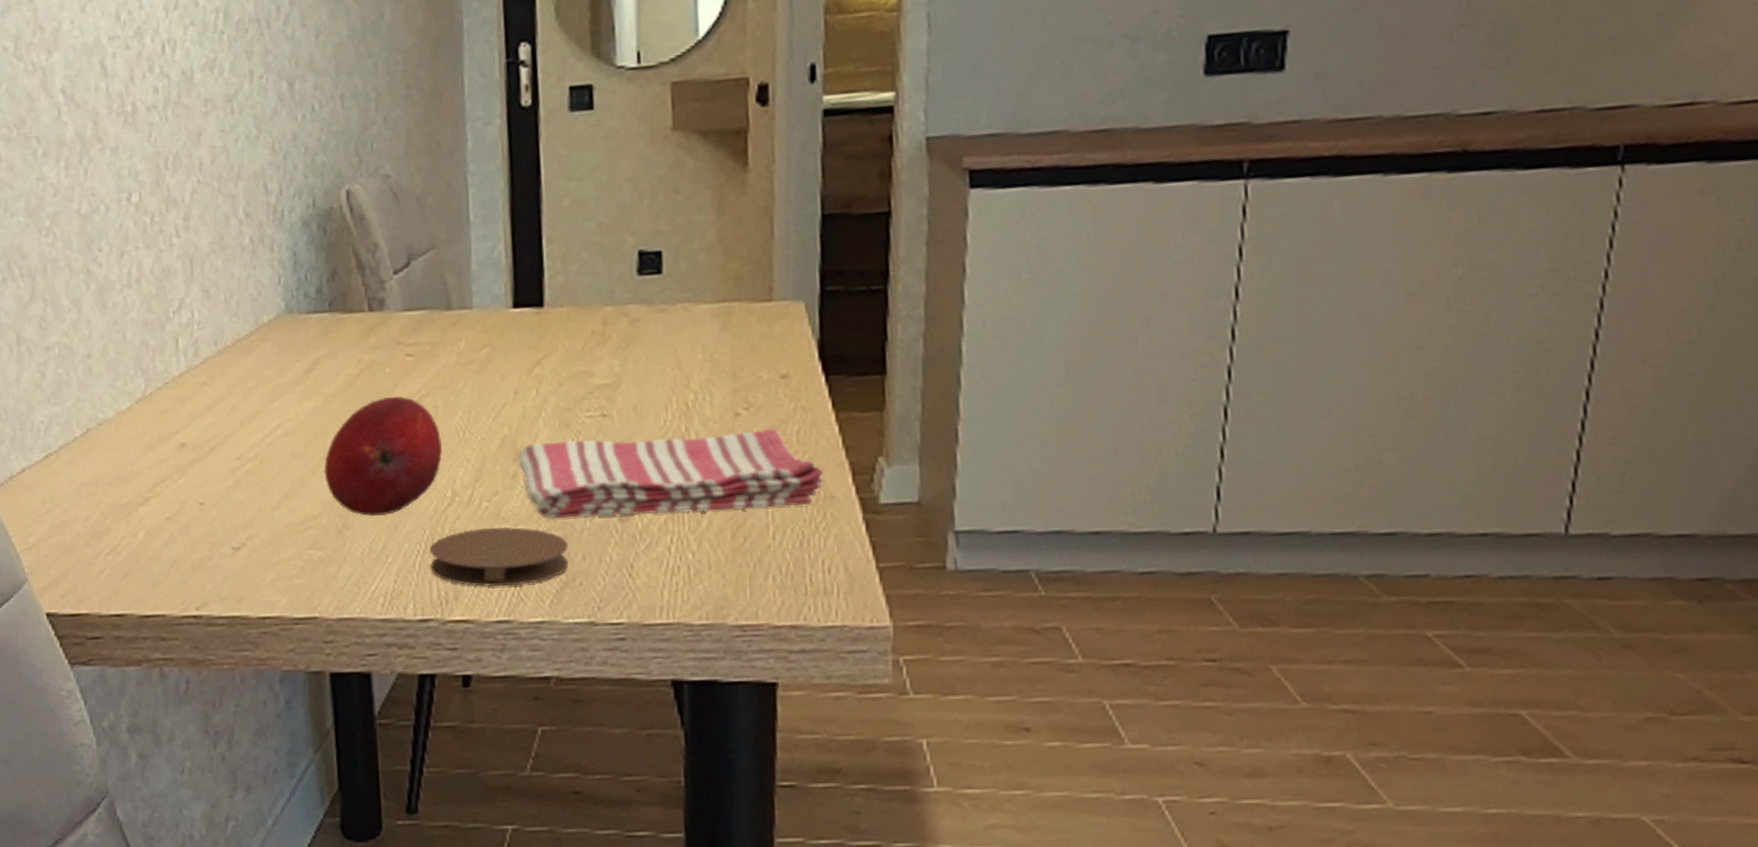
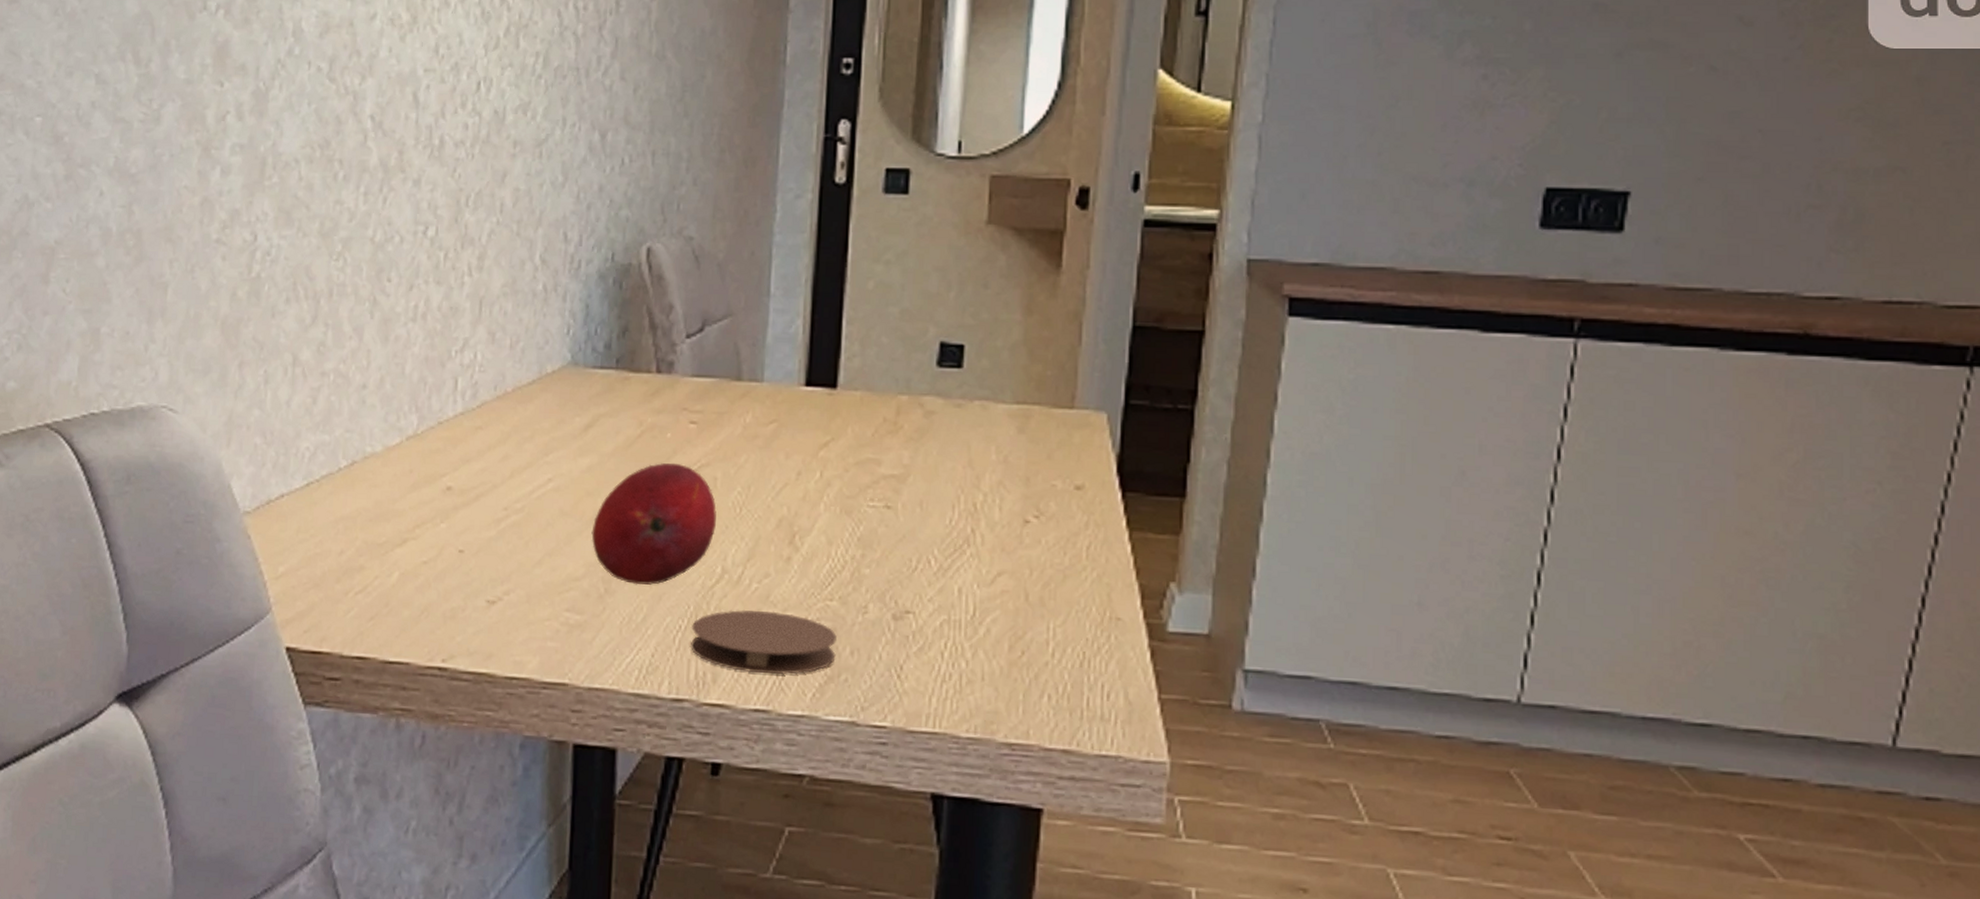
dish towel: present [518,428,824,519] -> none [794,528,1111,624]

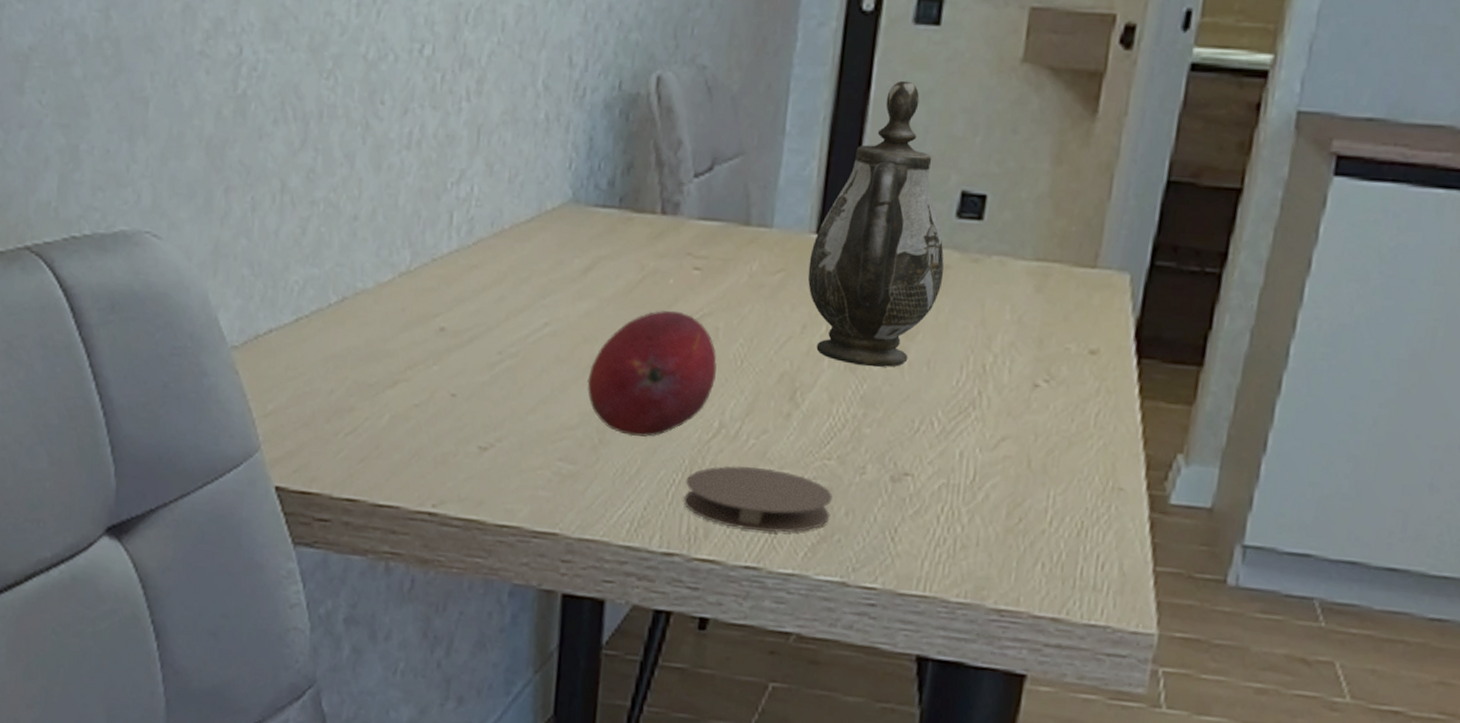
teapot: none [799,244,930,510] -> present [807,80,944,368]

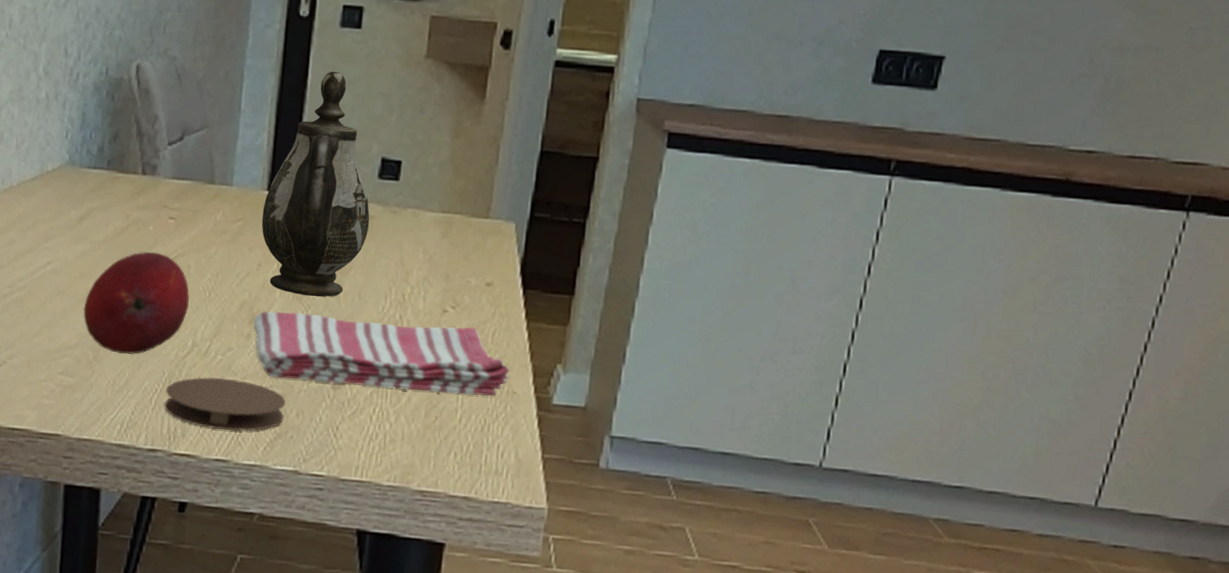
dish towel: none [795,384,1117,493] -> present [253,311,510,396]

